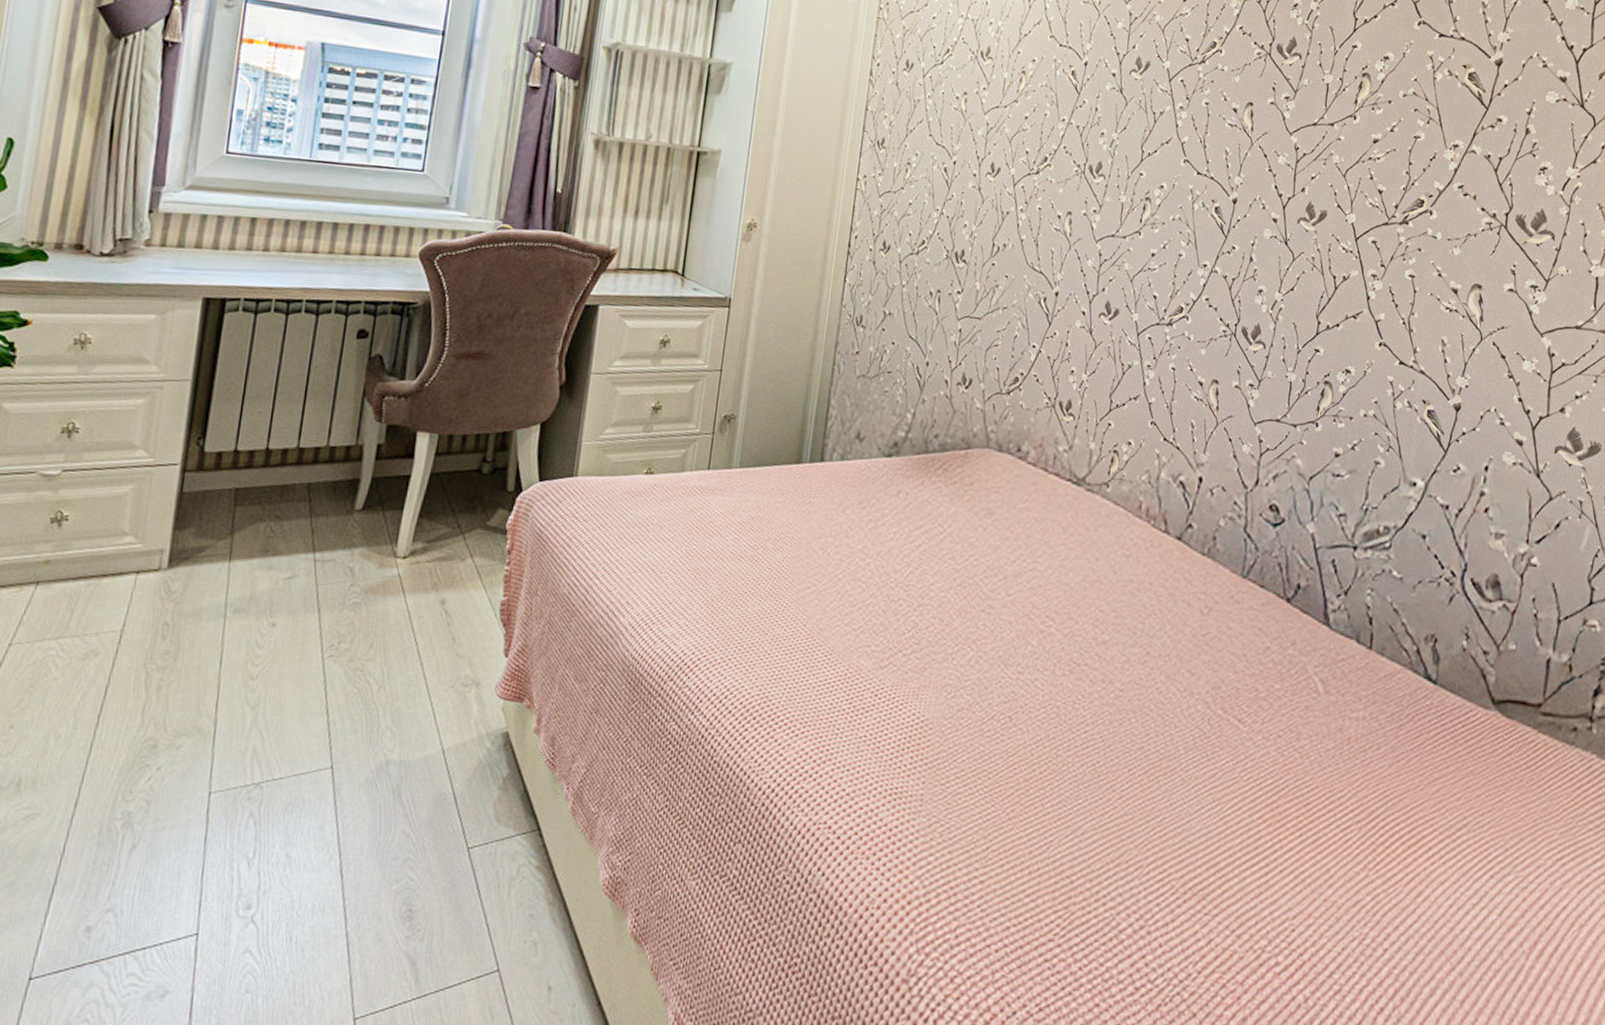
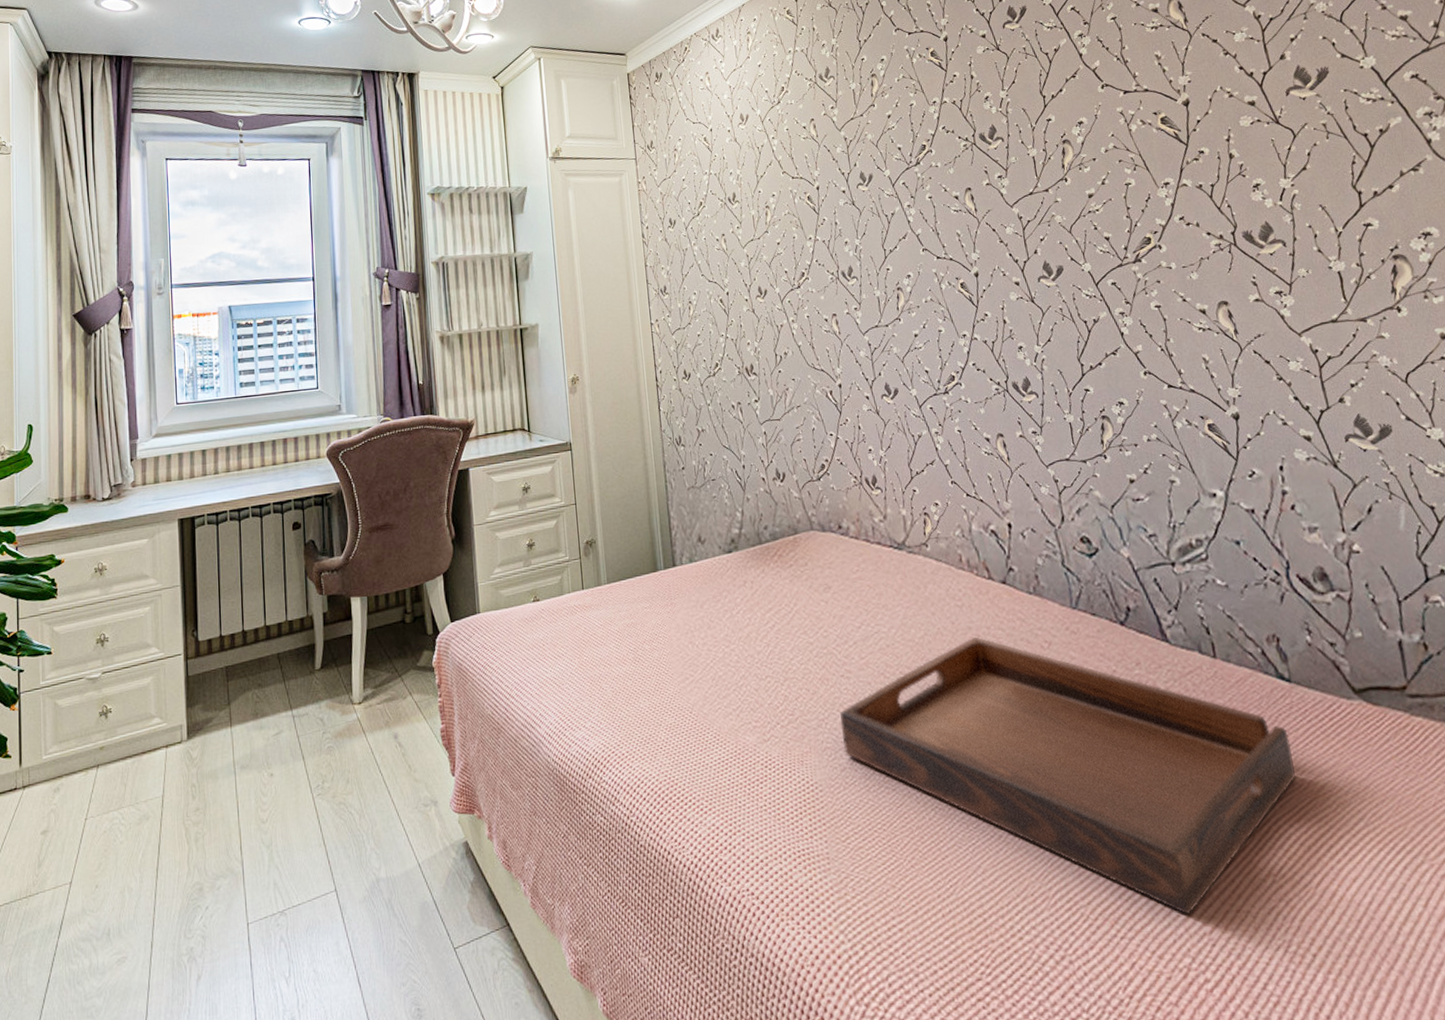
serving tray: none [966,590,1420,899] -> present [840,636,1296,915]

